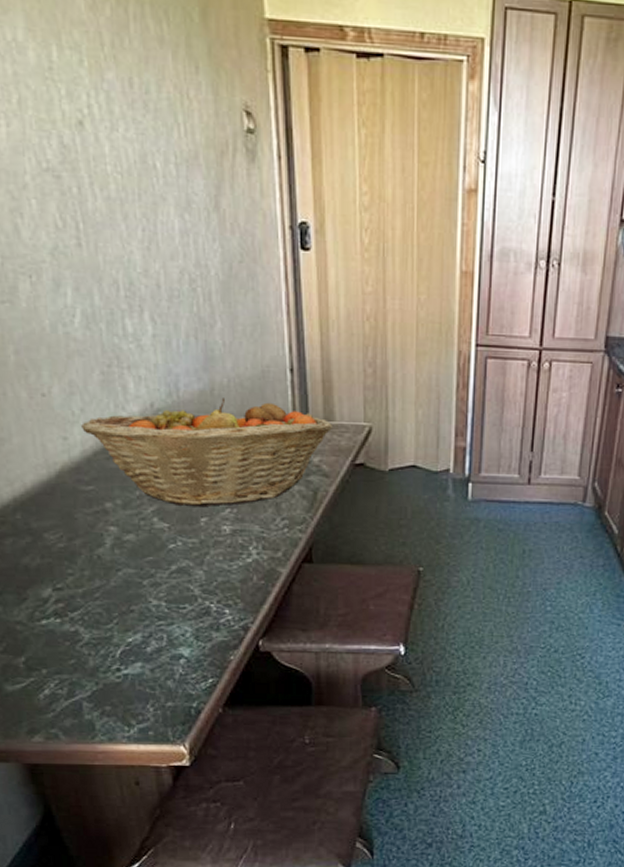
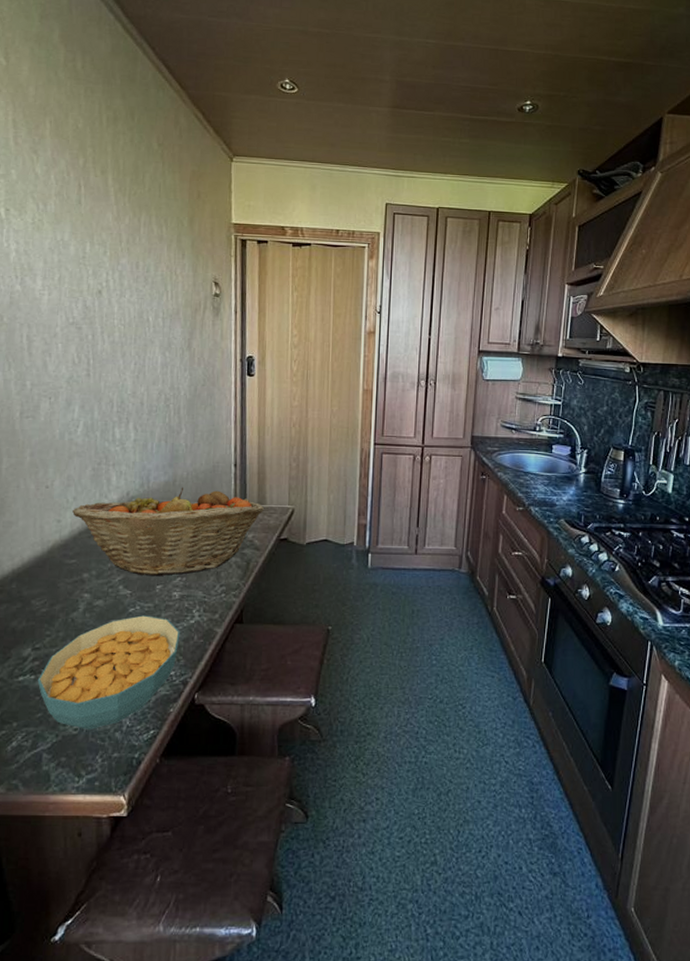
cereal bowl: none [64,552,235,677] -> present [37,615,180,730]

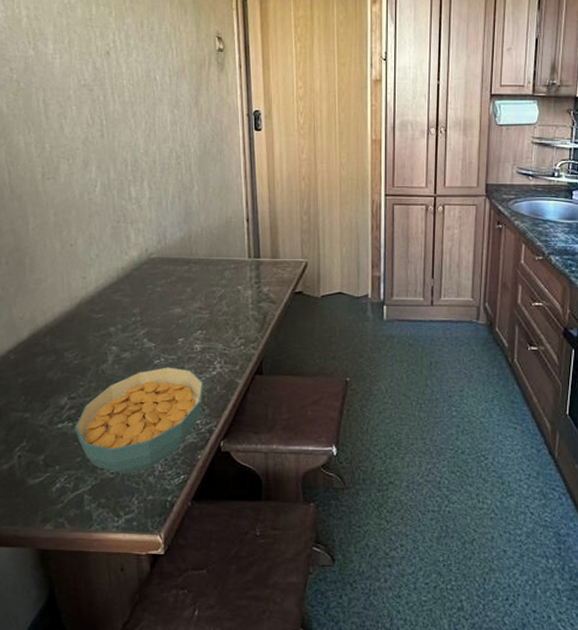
fruit basket: present [72,487,265,577] -> none [96,243,279,330]

